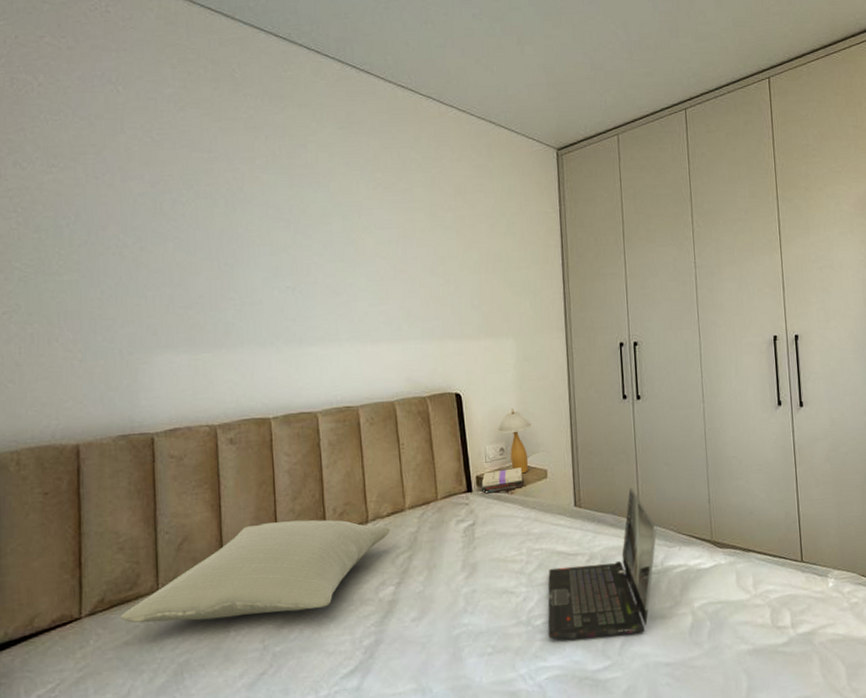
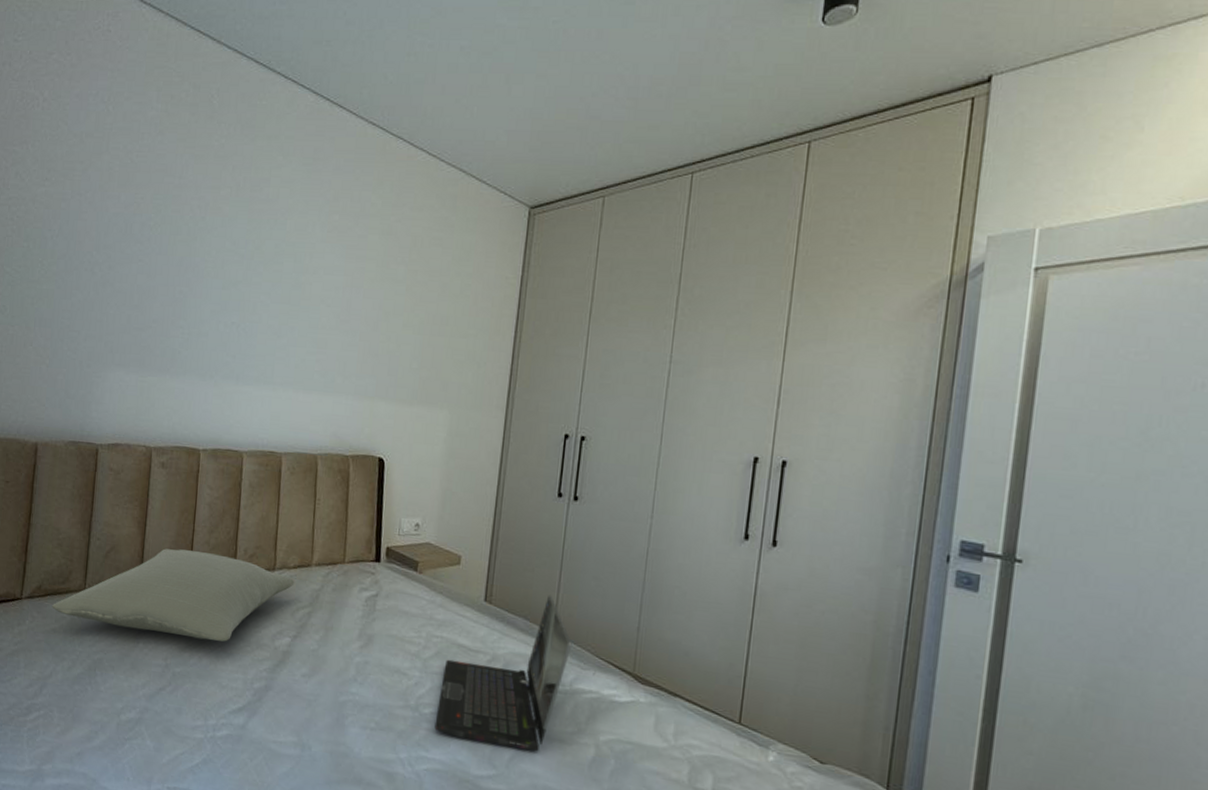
books: present [481,467,525,494] -> none [390,545,436,570]
table lamp: present [497,408,533,474] -> none [415,484,454,555]

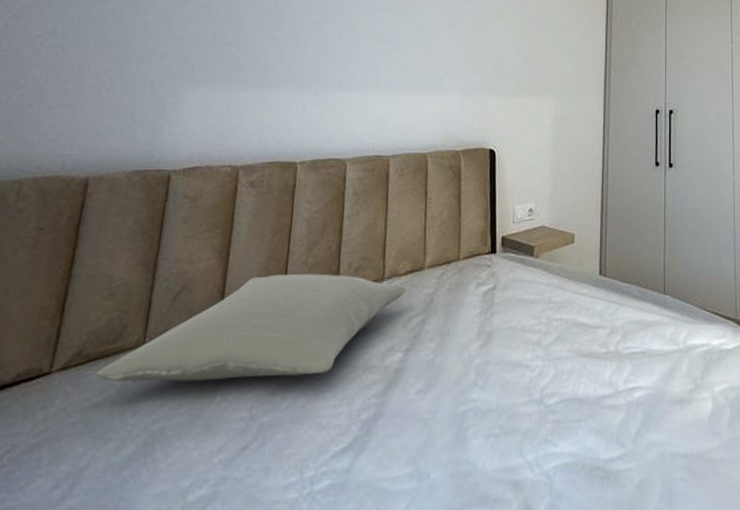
laptop computer: present [434,594,572,752] -> none [561,258,682,423]

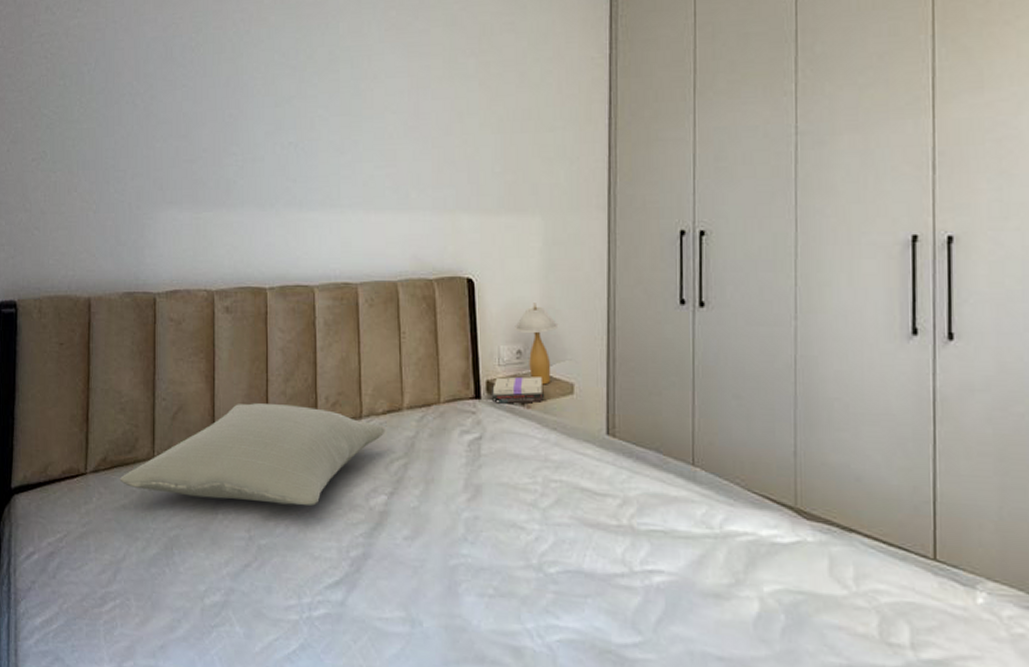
books: none [506,230,551,256] -> present [492,376,545,404]
table lamp: none [528,168,564,237] -> present [515,302,559,385]

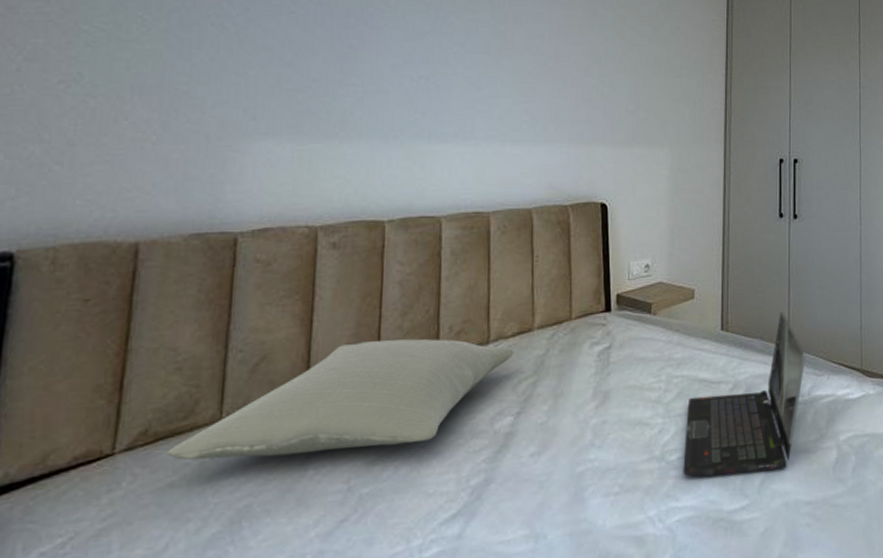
books: present [492,376,545,404] -> none [622,286,670,314]
table lamp: present [515,302,559,385] -> none [644,222,682,293]
laptop computer: none [563,421,717,611] -> present [683,311,806,477]

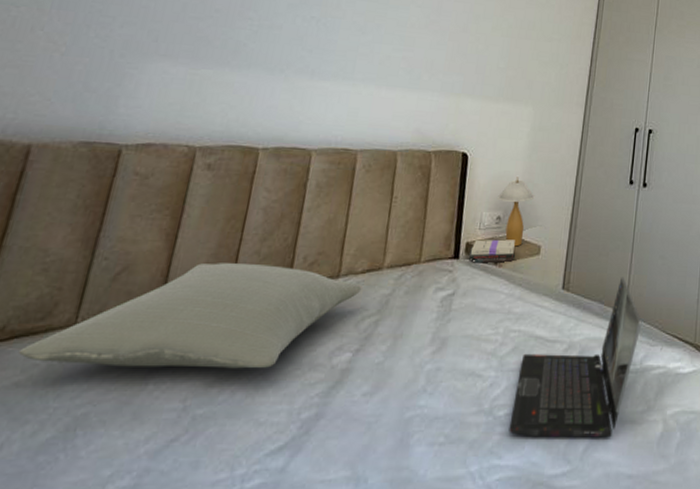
books: none [622,286,670,314] -> present [469,239,516,263]
table lamp: none [644,222,682,293] -> present [498,177,535,247]

